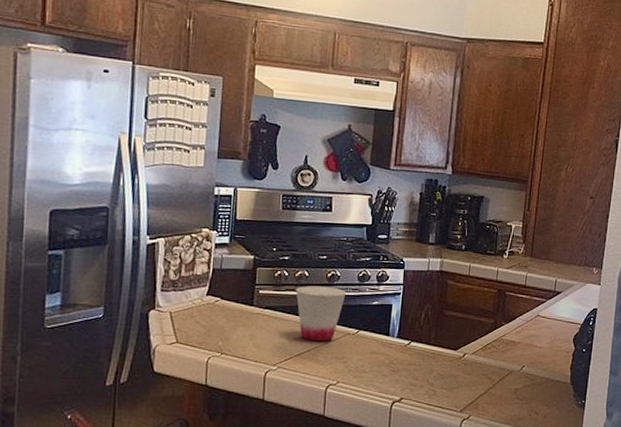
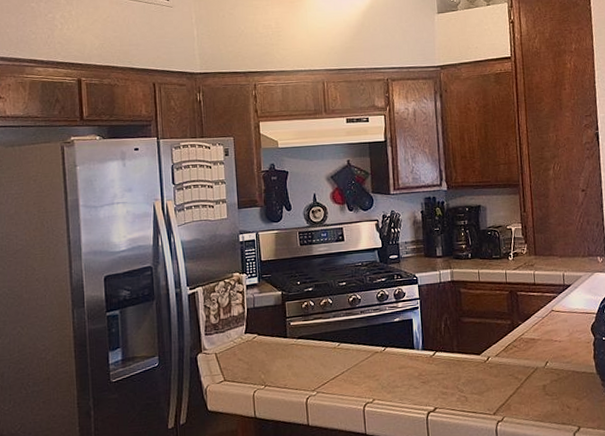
cup: present [296,285,347,341] -> none [323,310,369,363]

